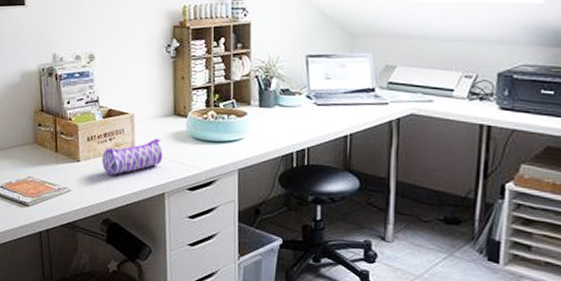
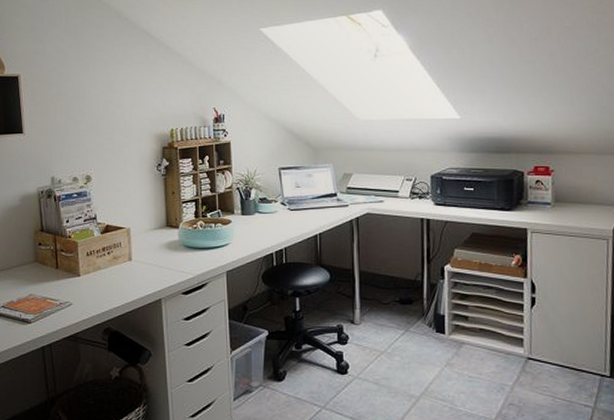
pencil case: present [102,138,163,175] -> none [101,249,158,286]

